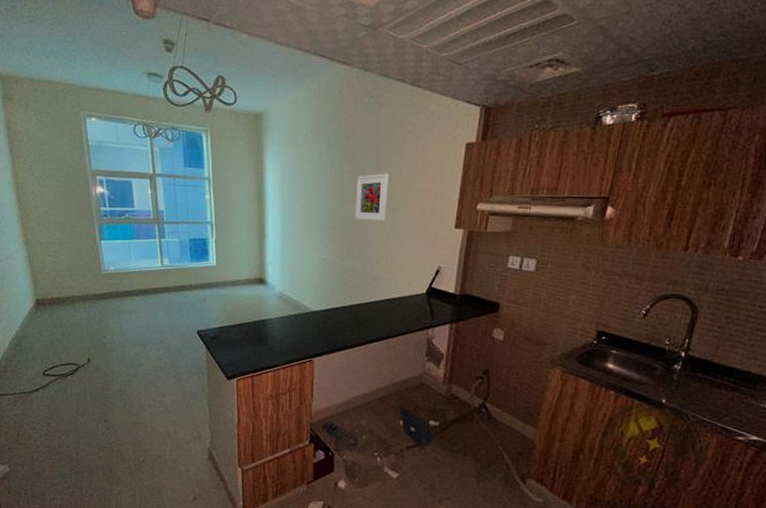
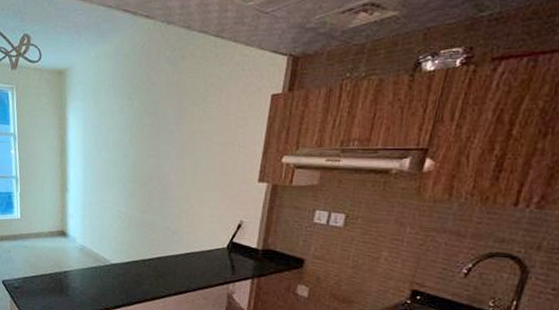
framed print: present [355,173,389,221] -> none [155,126,191,175]

